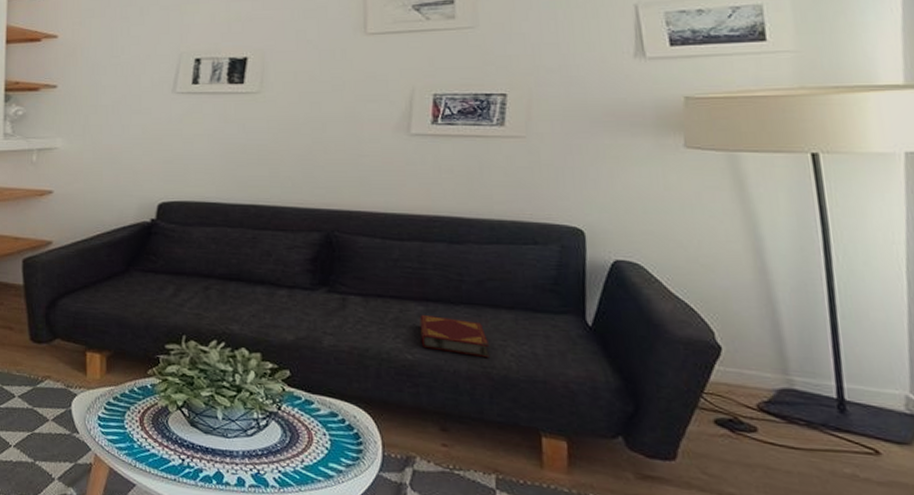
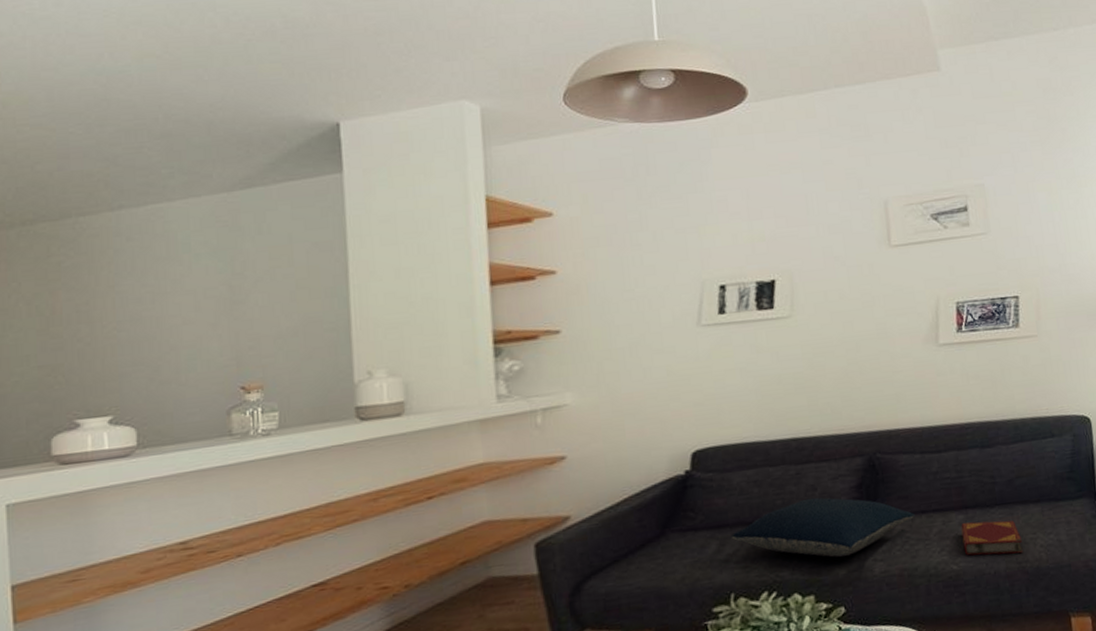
pillow: none [187,262,370,323] -> present [730,497,915,557]

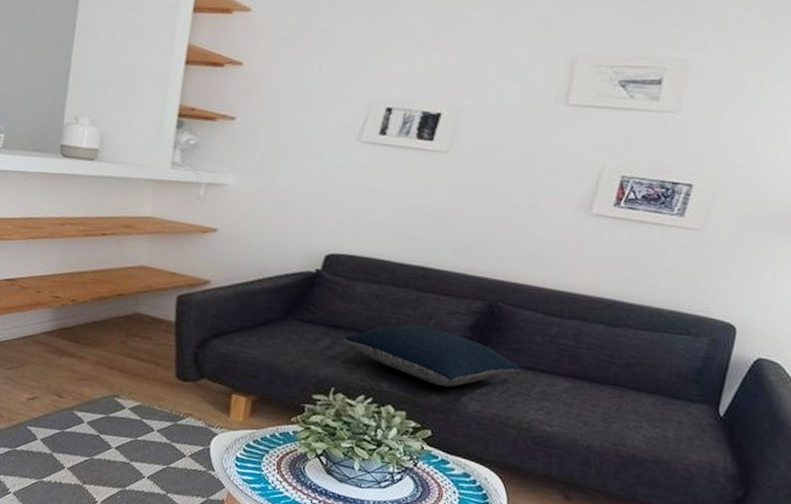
hardback book: present [961,520,1023,556] -> none [561,391,626,437]

